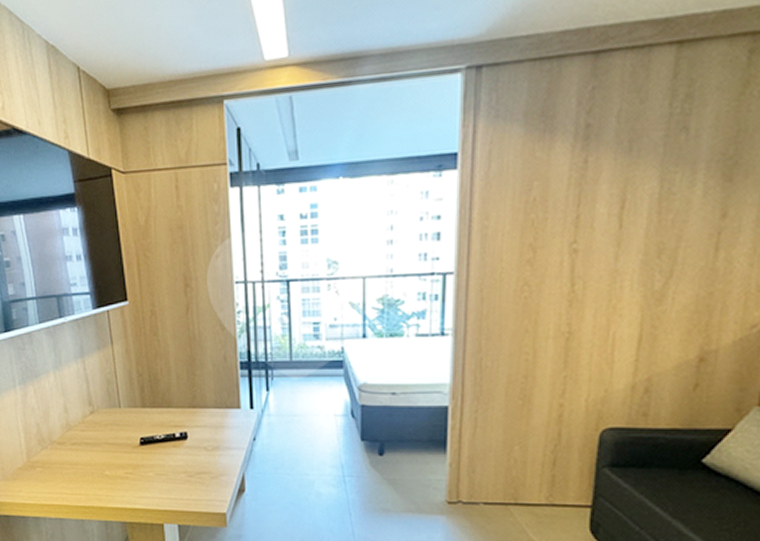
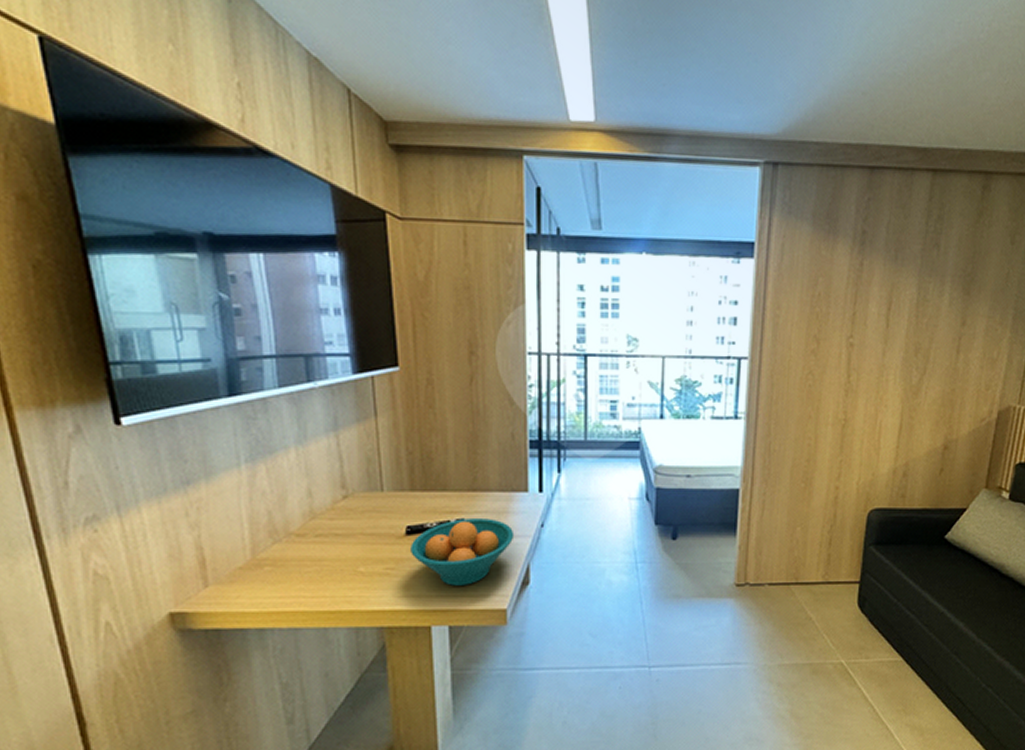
fruit bowl: none [144,431,230,490] -> present [411,517,515,586]

